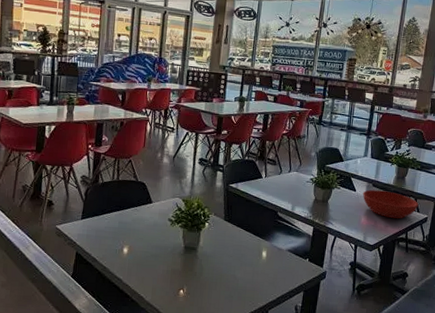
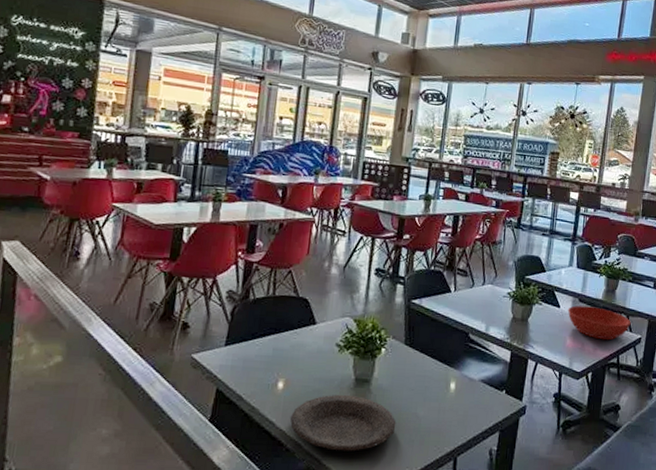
plate: none [133,259,218,303] -> present [289,395,396,451]

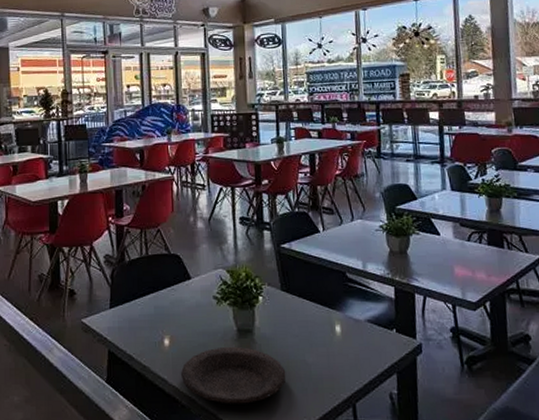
bowl: present [567,305,631,340] -> none [449,230,526,265]

